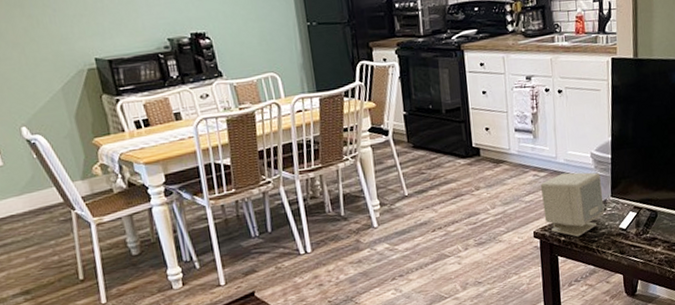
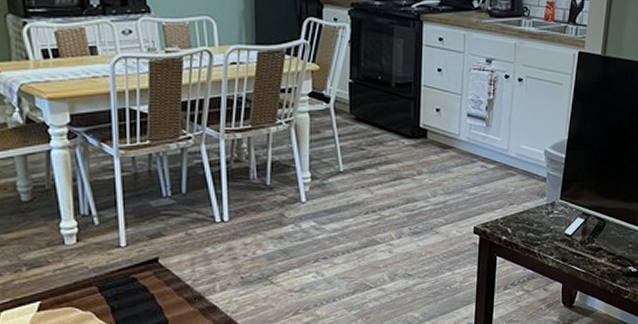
speaker: present [541,172,605,237] -> none [487,168,552,238]

